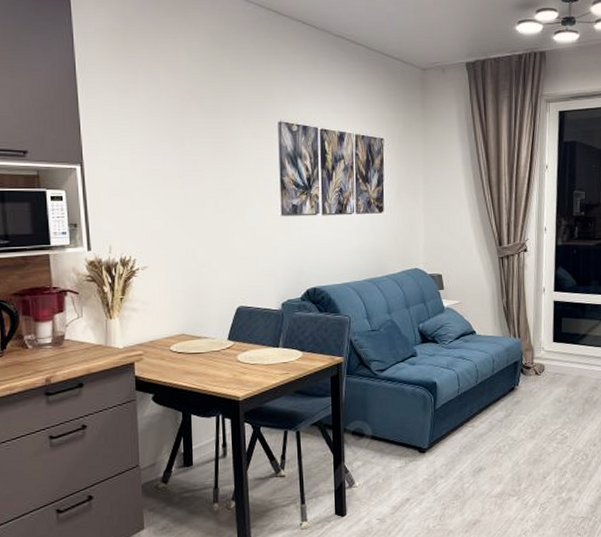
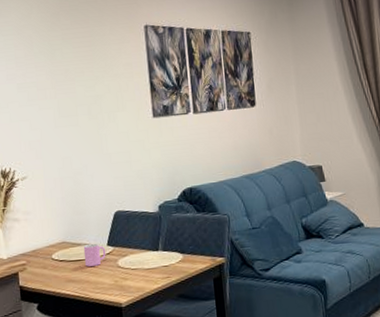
cup: none [203,337,226,360] -> present [83,243,106,267]

